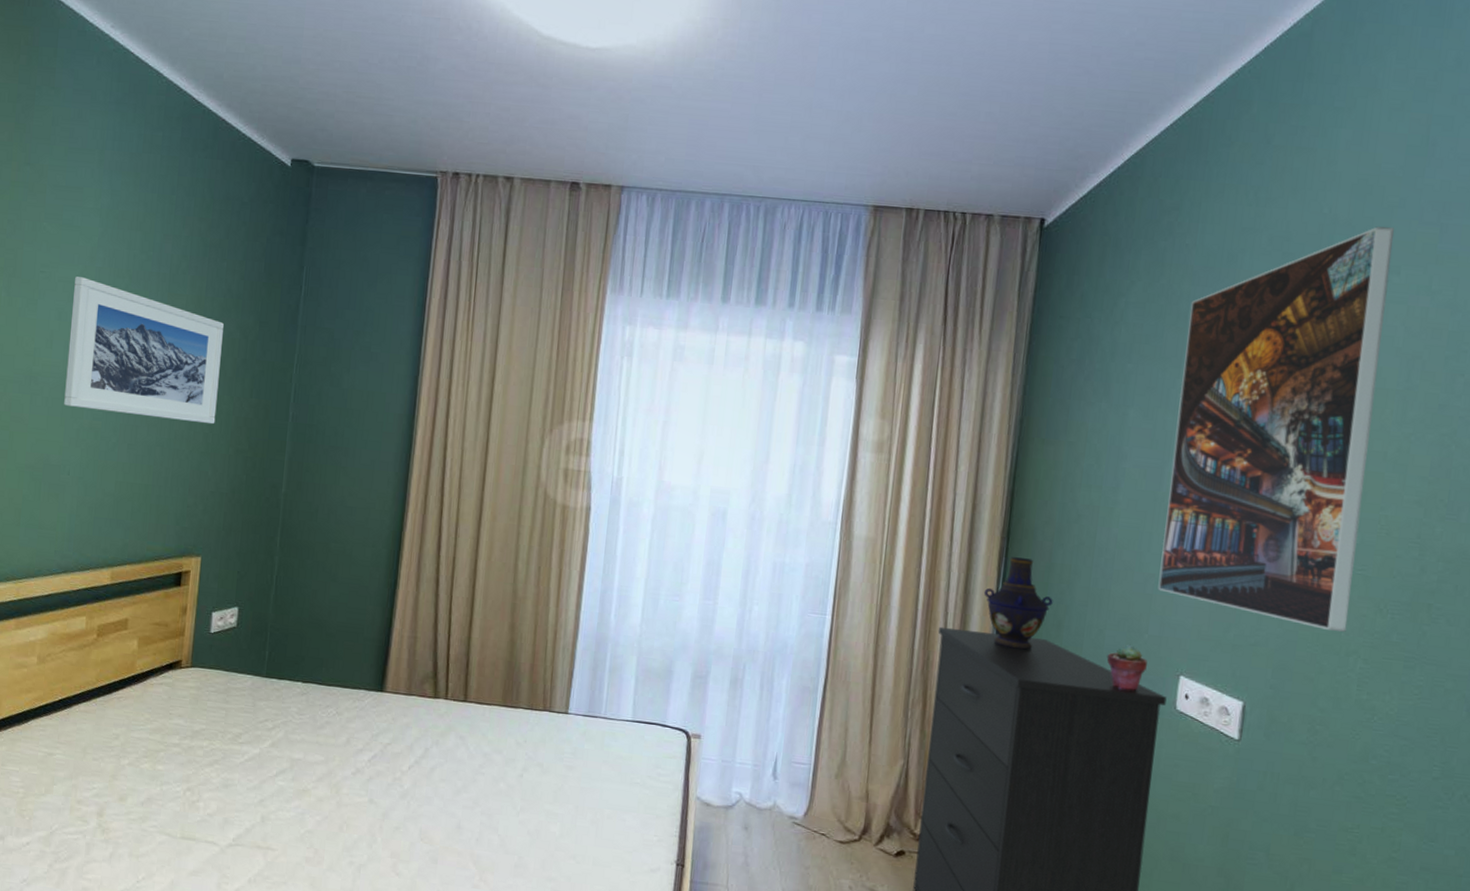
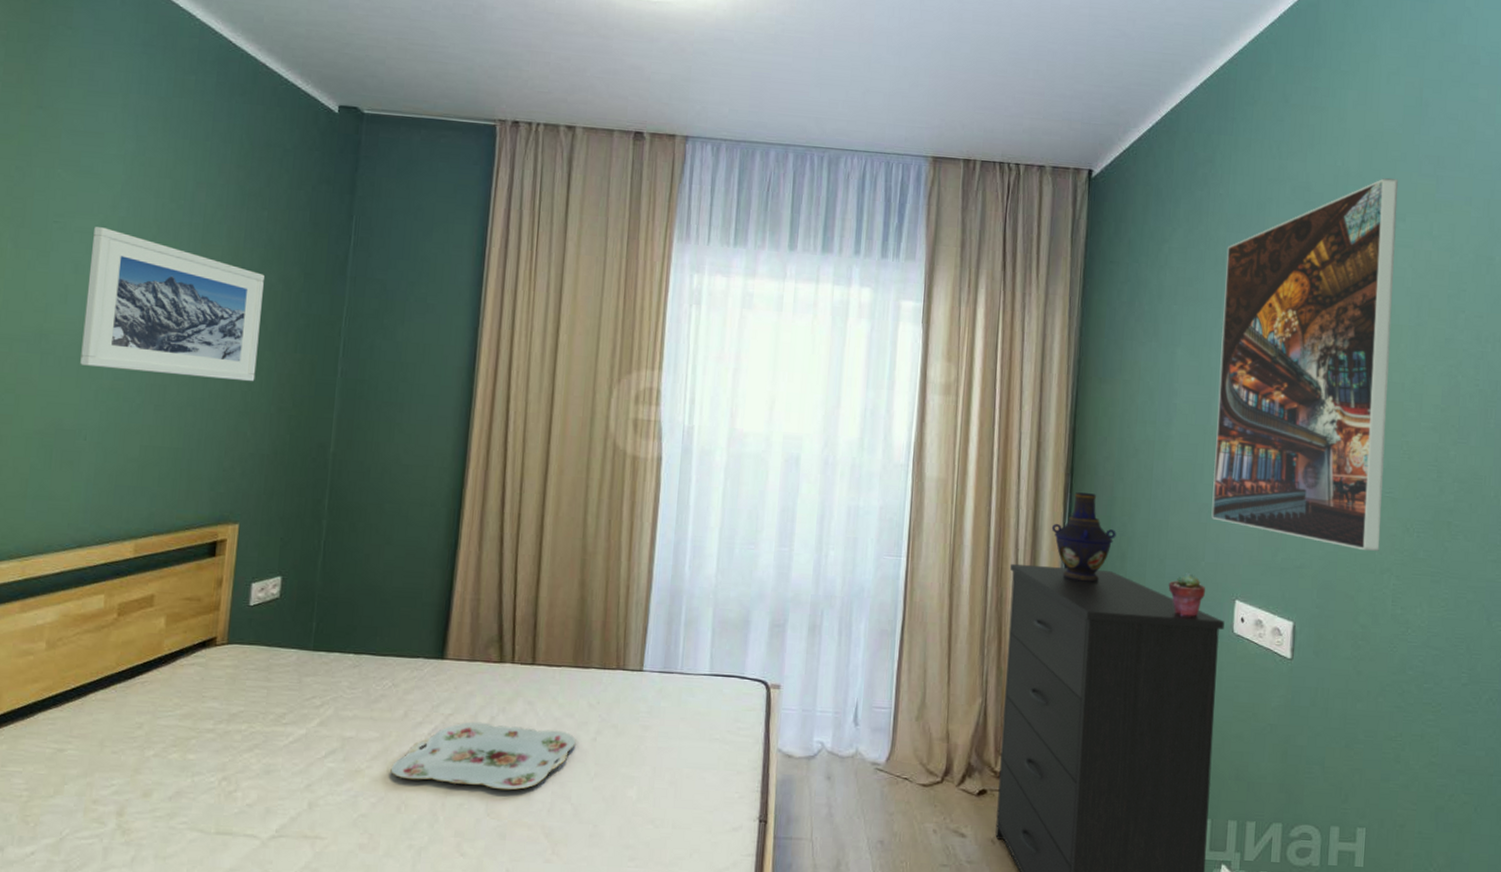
serving tray: none [334,751,504,818] -> present [390,721,576,791]

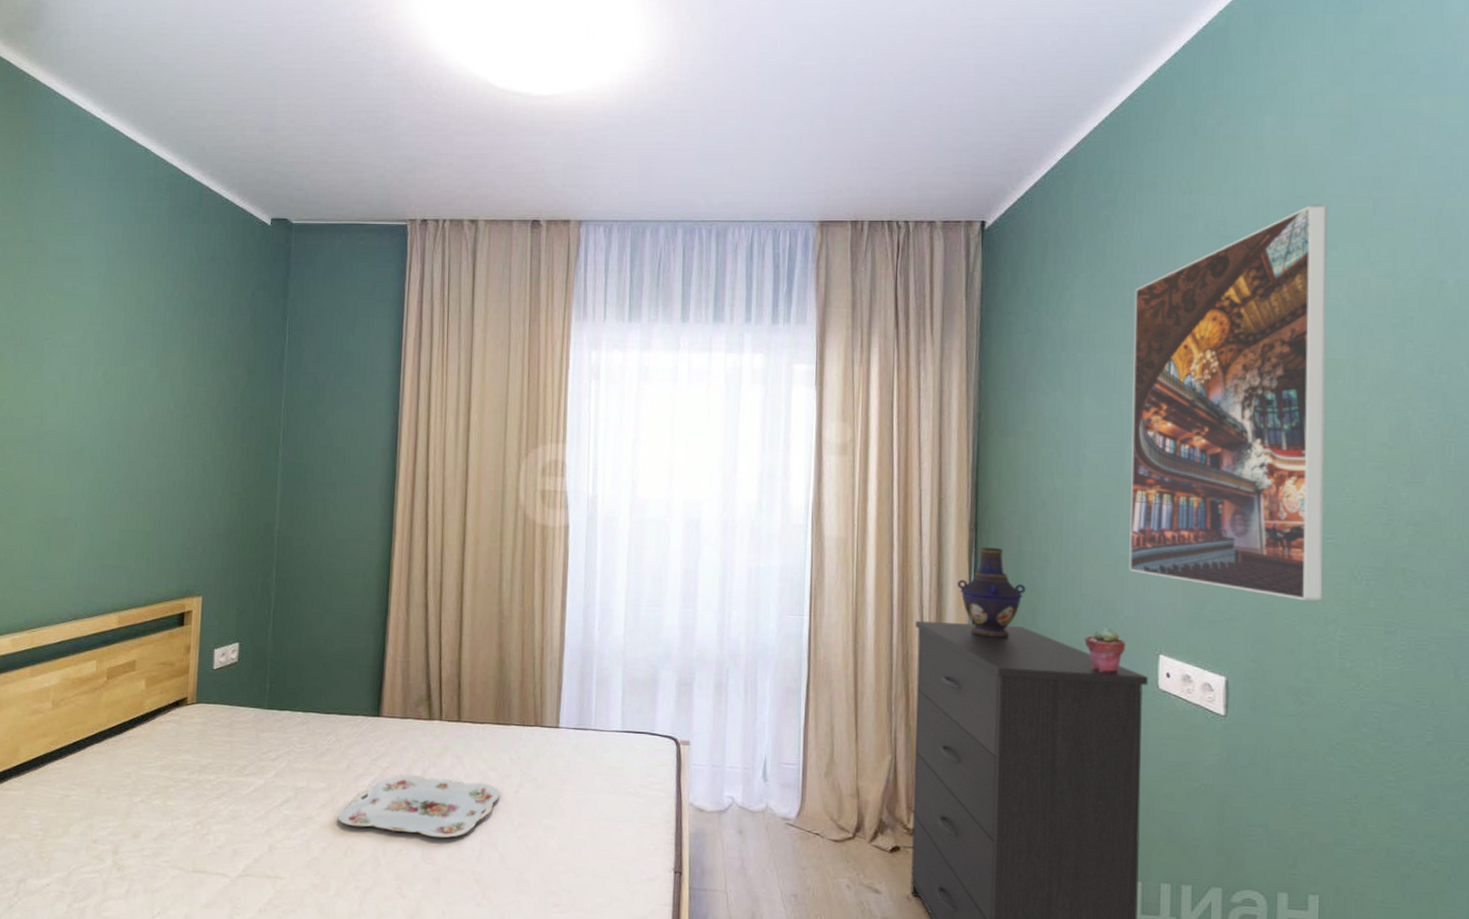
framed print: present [80,227,265,382] -> none [70,341,215,470]

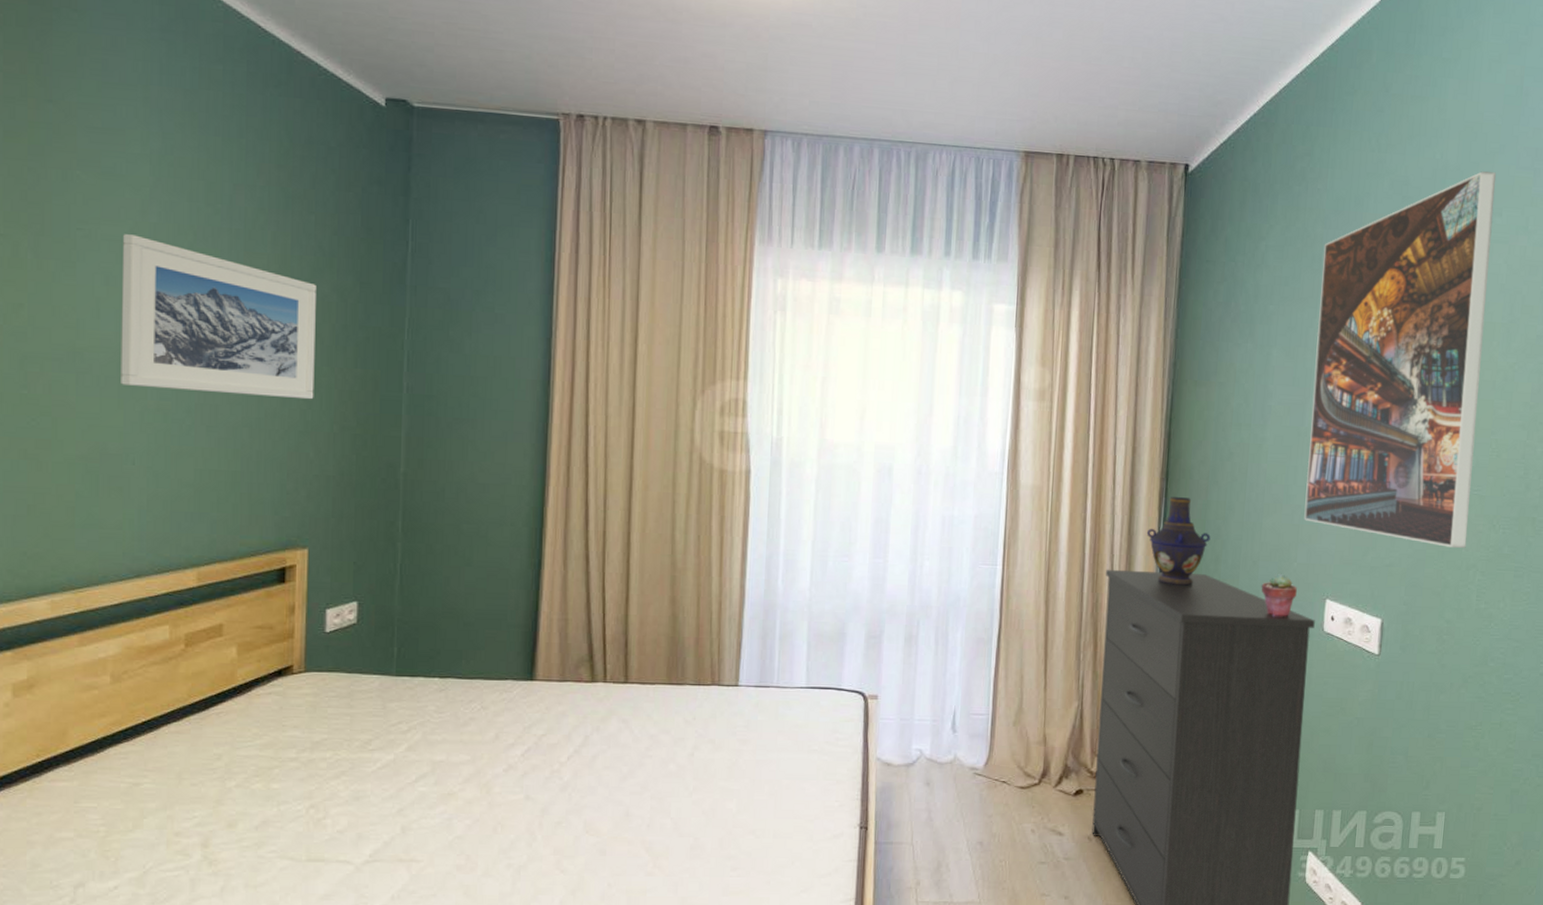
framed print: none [70,341,215,470] -> present [121,234,316,400]
serving tray: present [337,774,500,838] -> none [484,741,673,808]

